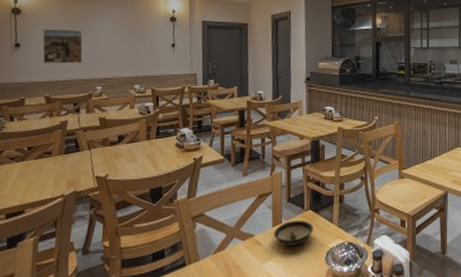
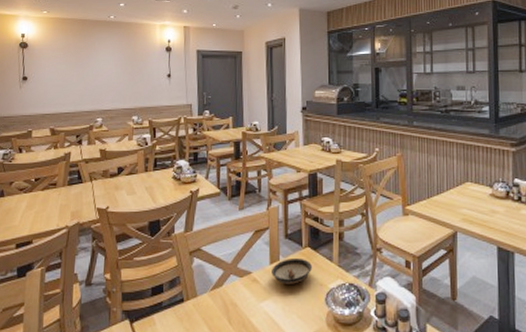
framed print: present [42,28,83,64] -> none [47,61,84,96]

